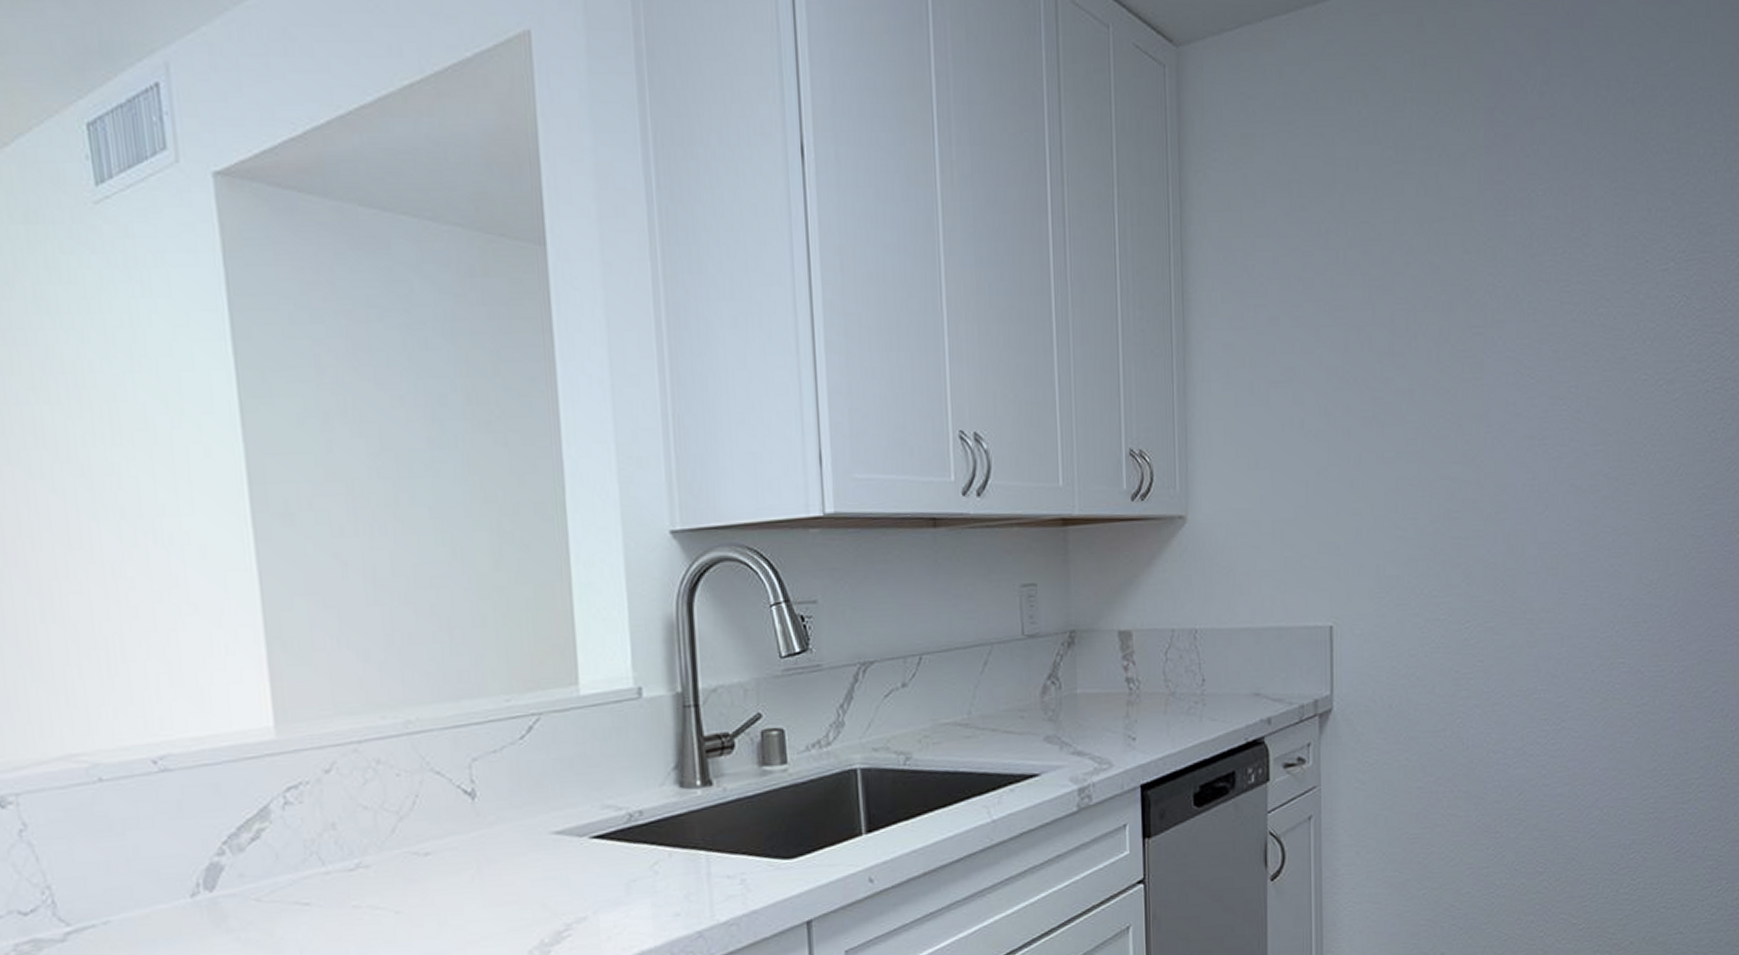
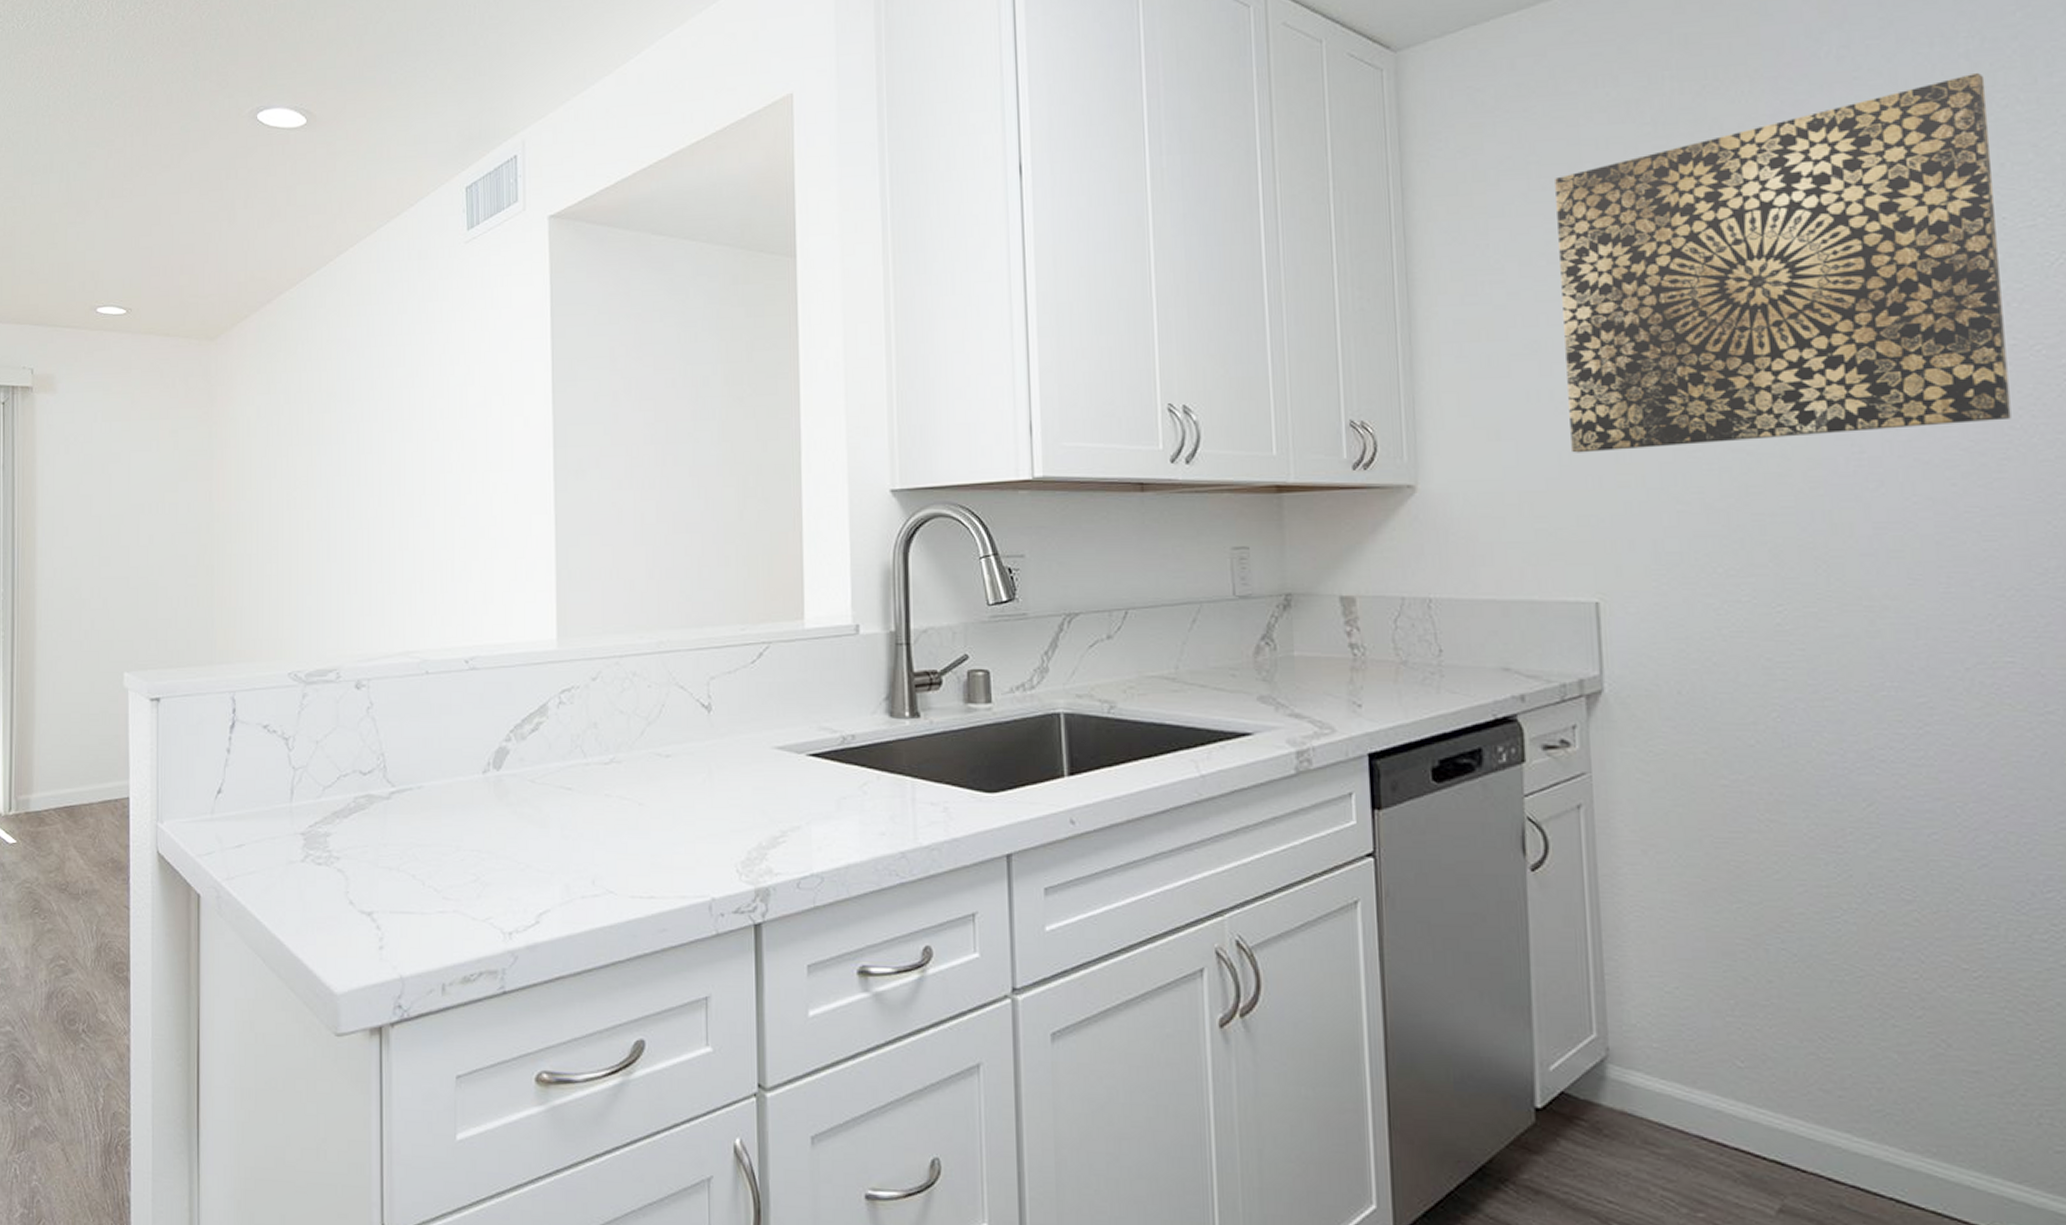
wall art: none [1313,118,1644,482] -> present [1555,72,2011,453]

